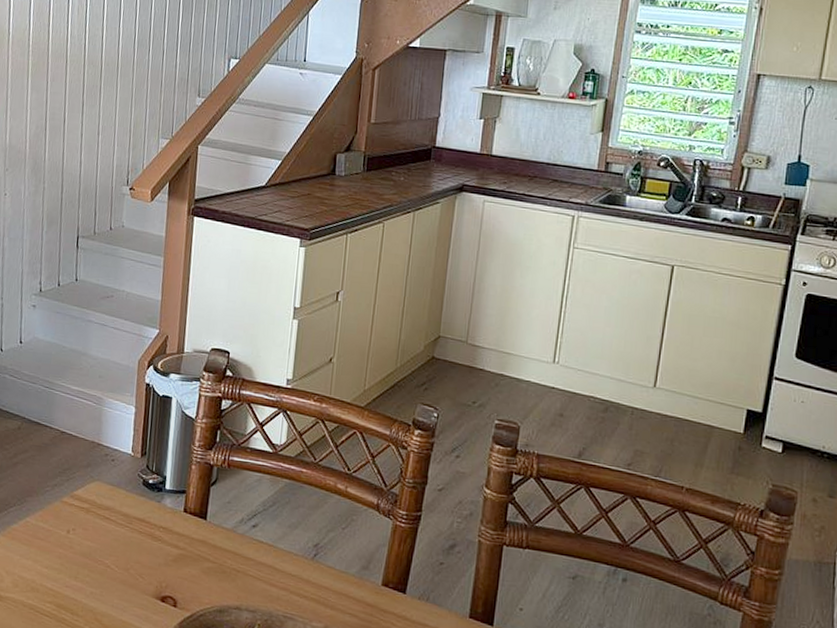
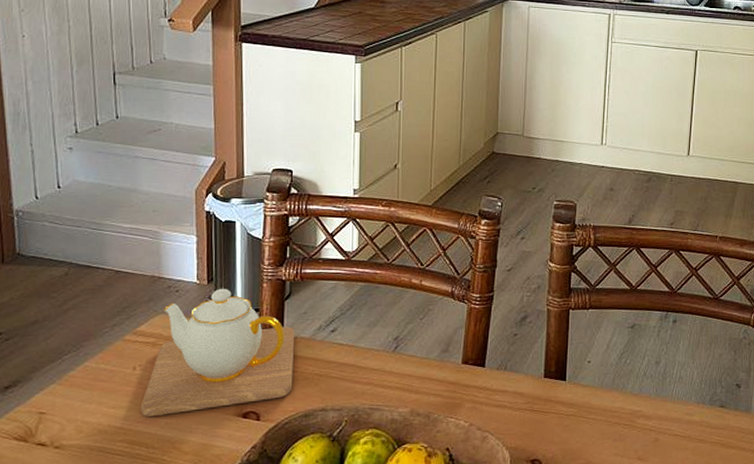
teapot: none [69,464,218,588] -> present [140,289,295,417]

